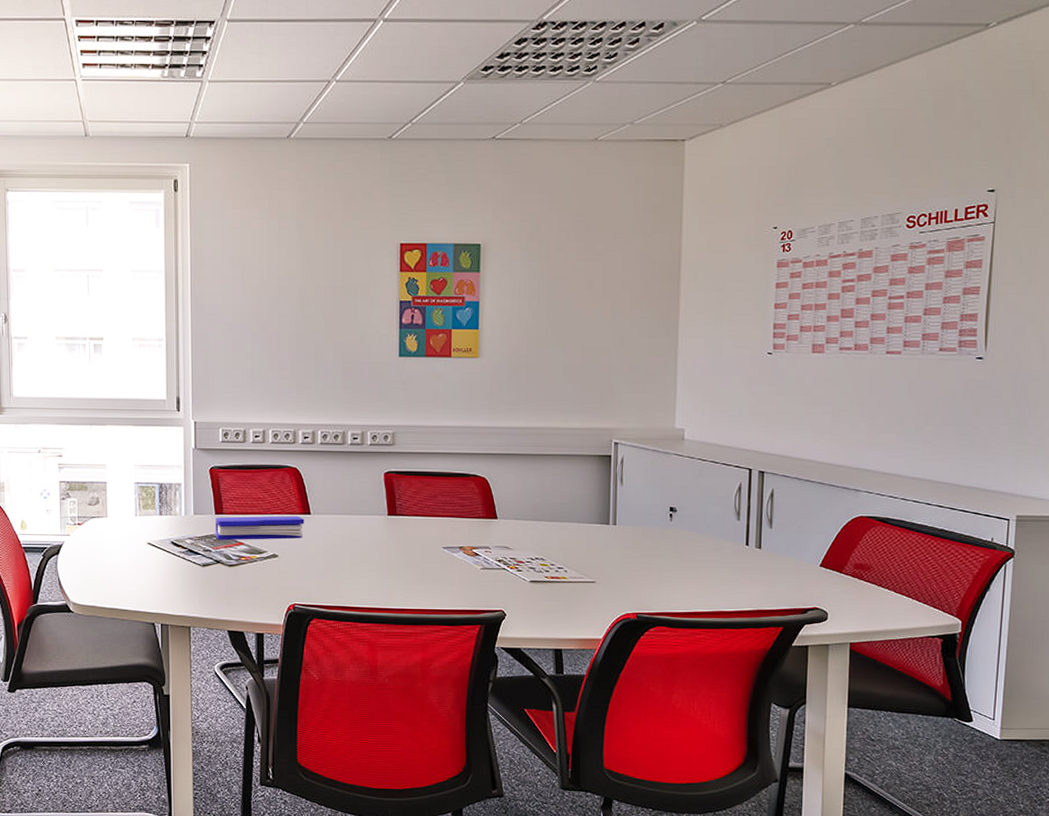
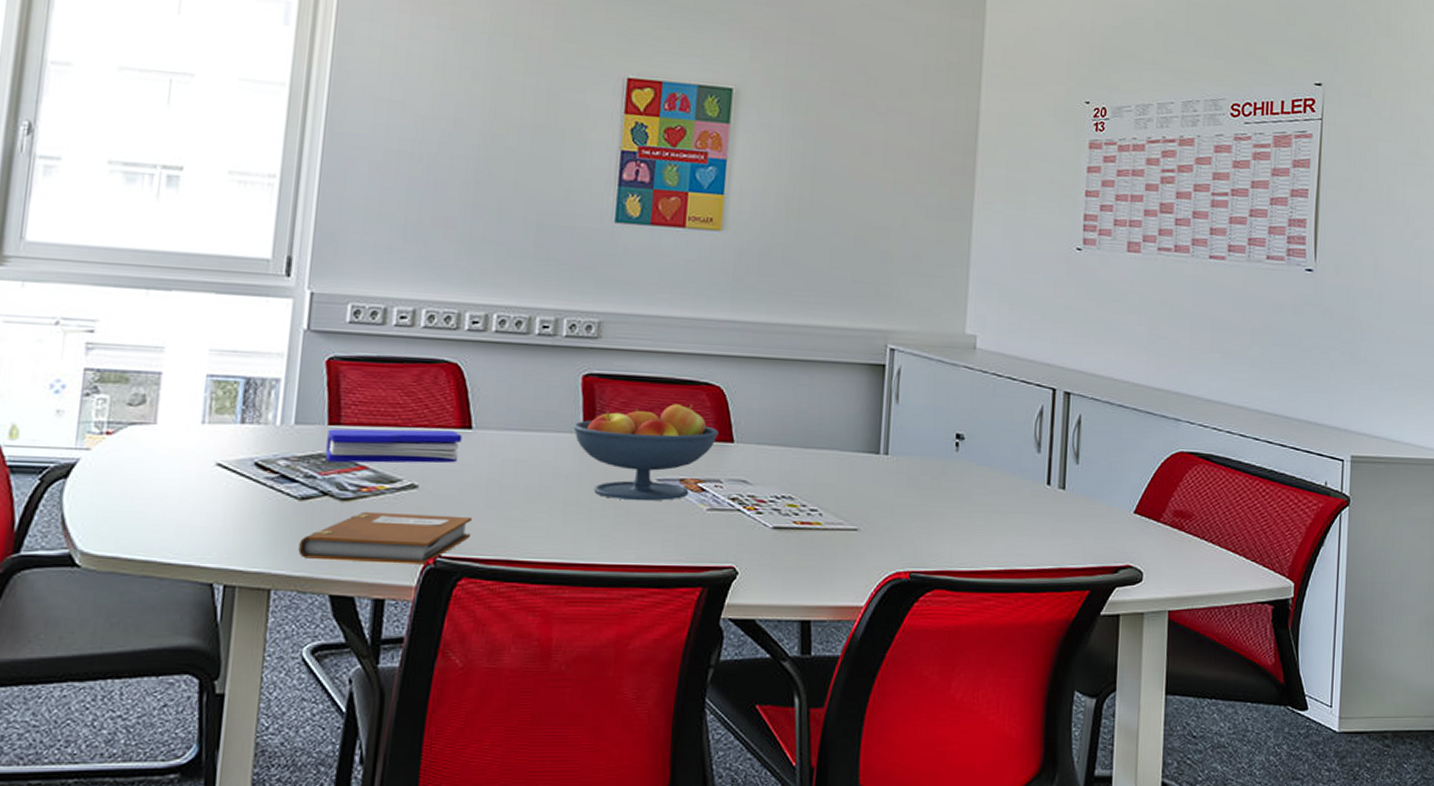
notebook: none [205,573,317,610] -> present [298,511,473,565]
fruit bowl: none [380,491,486,564] -> present [573,403,719,502]

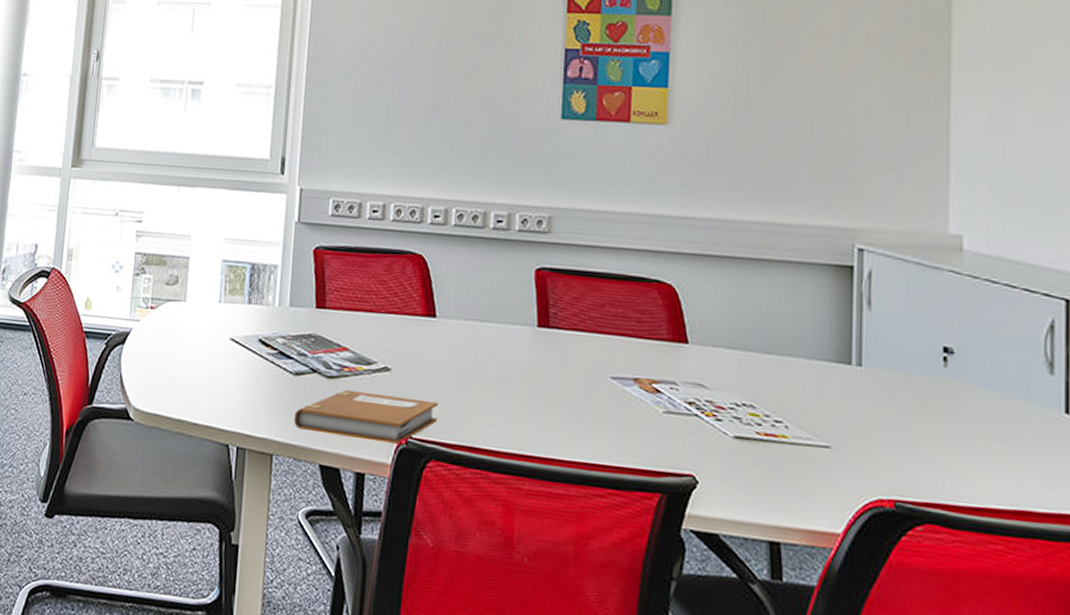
file folder: present [325,428,462,463] -> none [314,312,428,349]
fruit bowl: present [573,403,719,502] -> none [528,301,672,400]

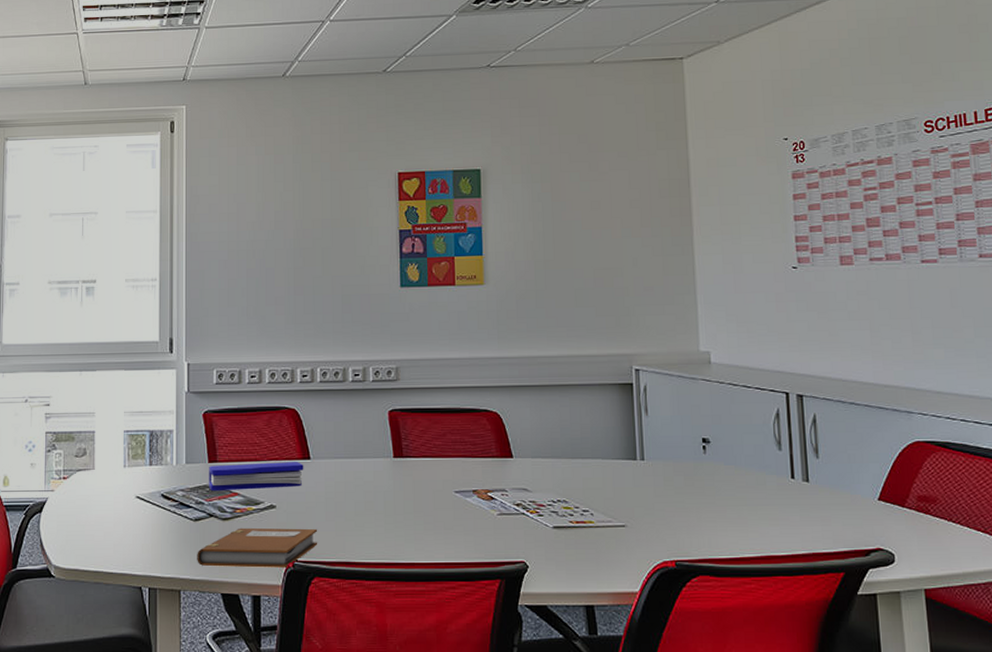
file folder: none [314,312,428,349] -> present [209,462,304,492]

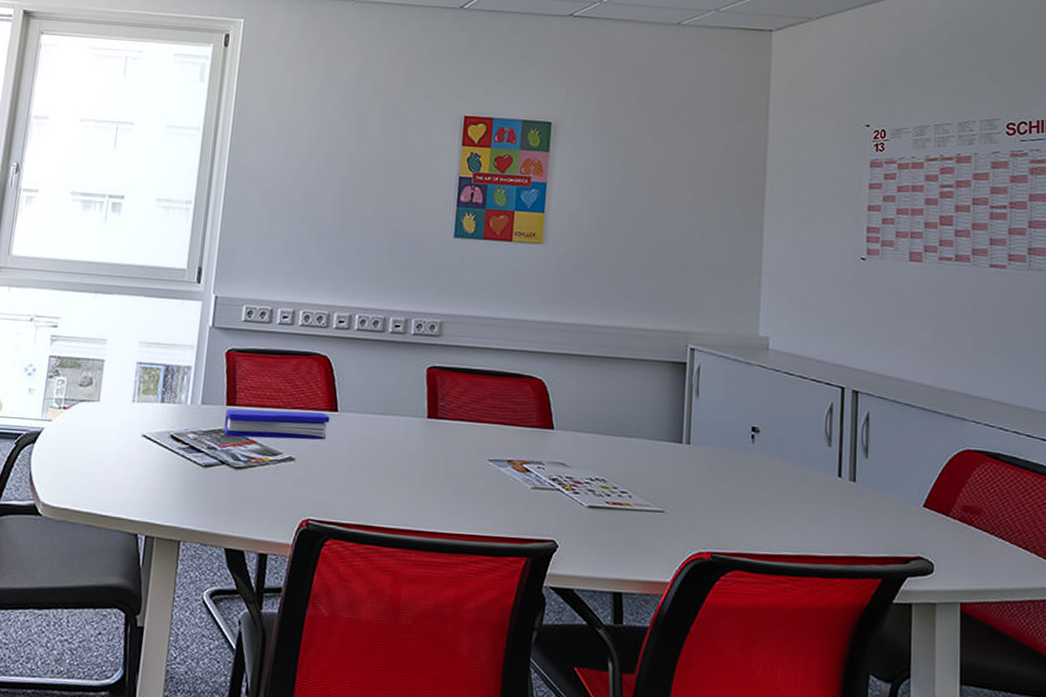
notebook: present [197,527,318,568] -> none [202,478,338,526]

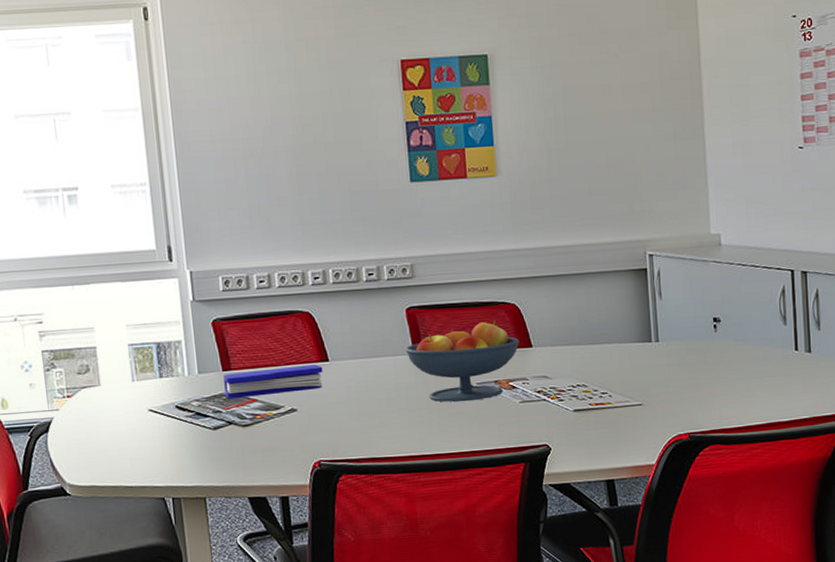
fruit bowl: none [419,394,541,479] -> present [405,320,519,402]

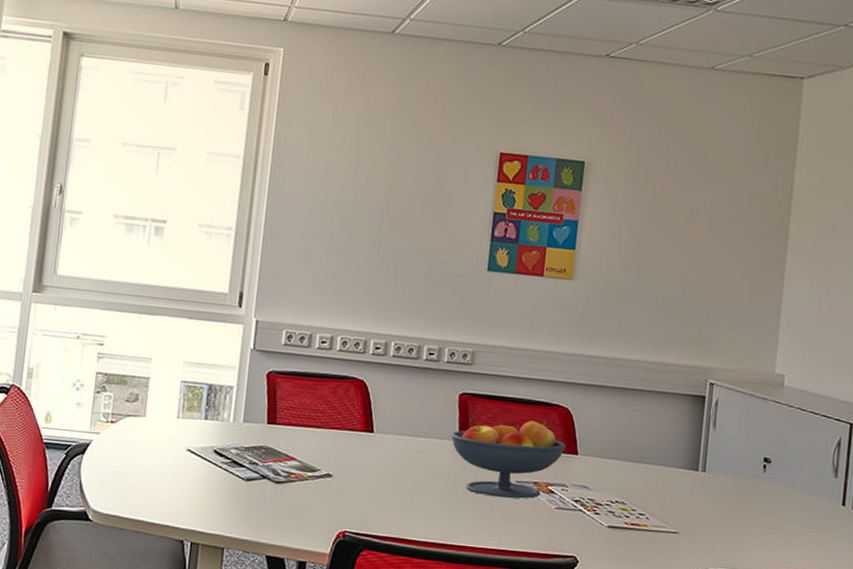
file folder: present [223,364,323,400] -> none [265,427,366,459]

